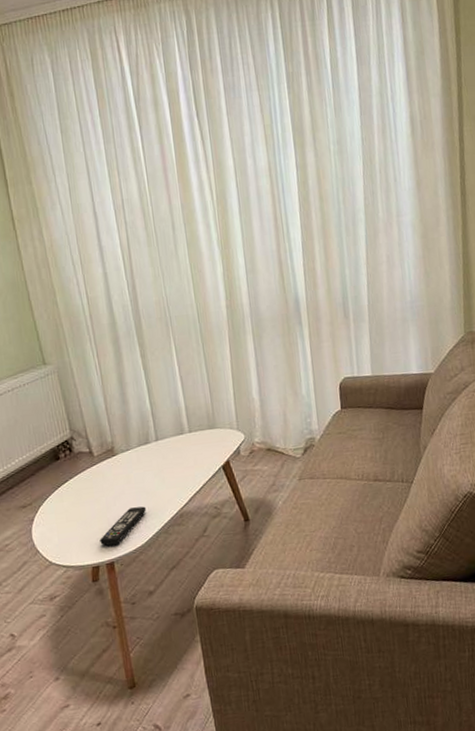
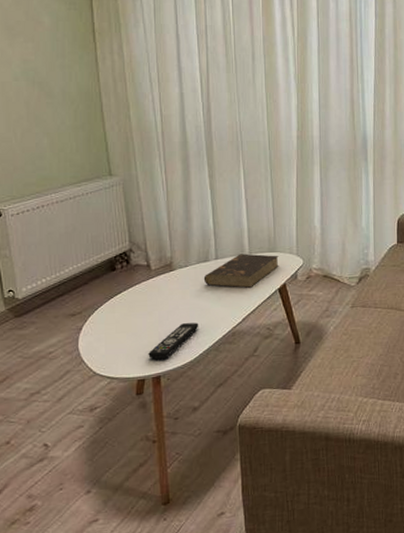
book: none [146,431,221,468] -> present [203,253,279,288]

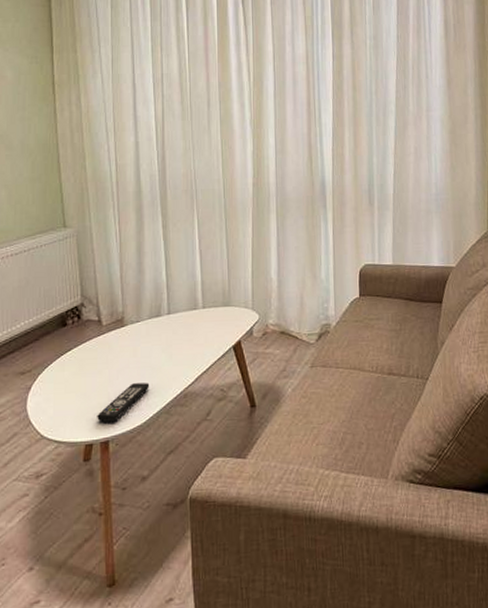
book: present [203,253,279,288] -> none [155,308,234,345]

